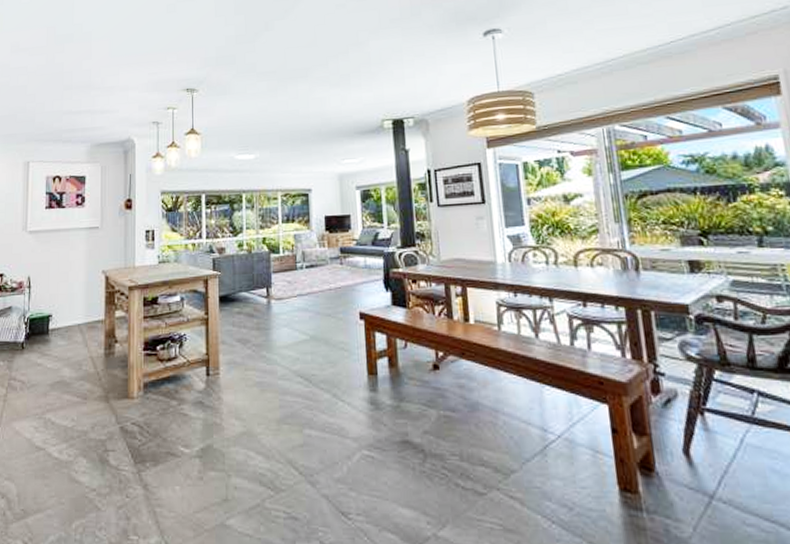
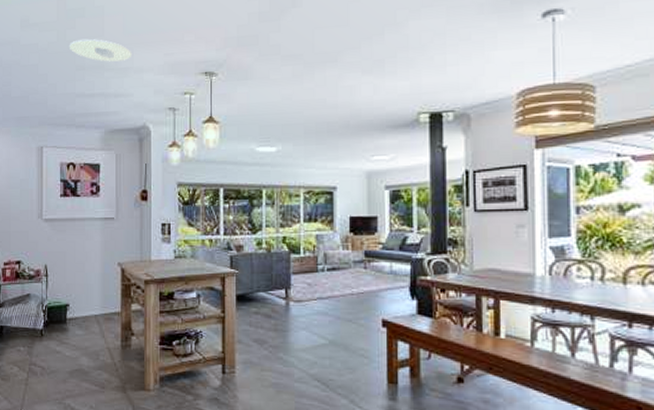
recessed light: none [57,61,118,82] -> present [69,38,132,62]

